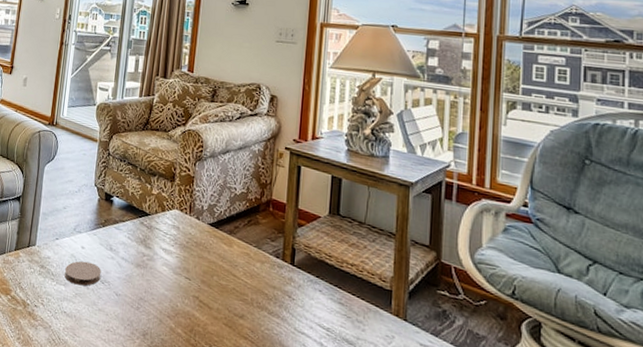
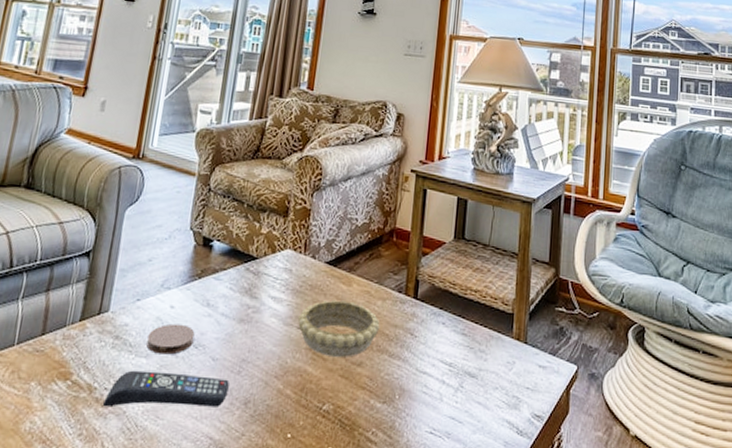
remote control: none [34,294,130,334] -> present [103,370,229,408]
decorative bowl: none [185,257,260,309] -> present [297,300,380,357]

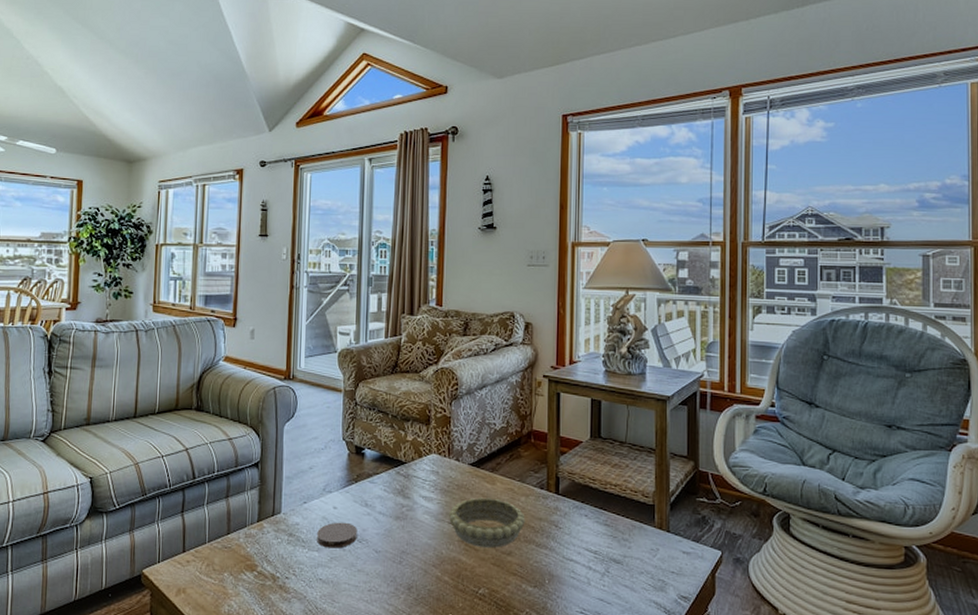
remote control: present [103,370,229,408] -> none [286,562,393,593]

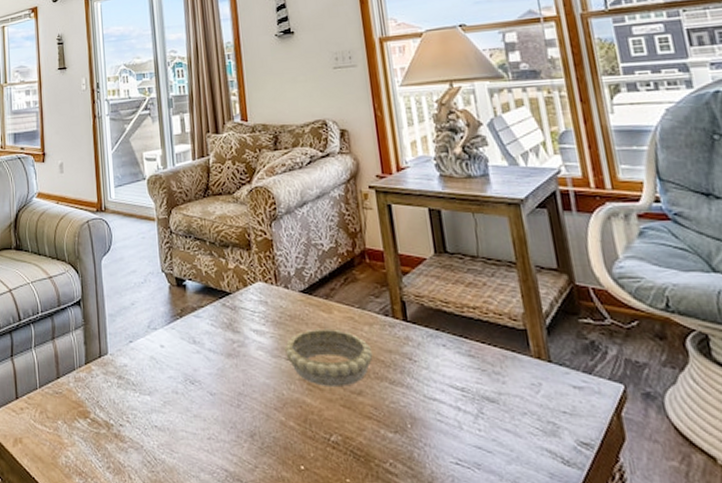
coaster: present [317,522,358,549] -> none [147,362,189,392]

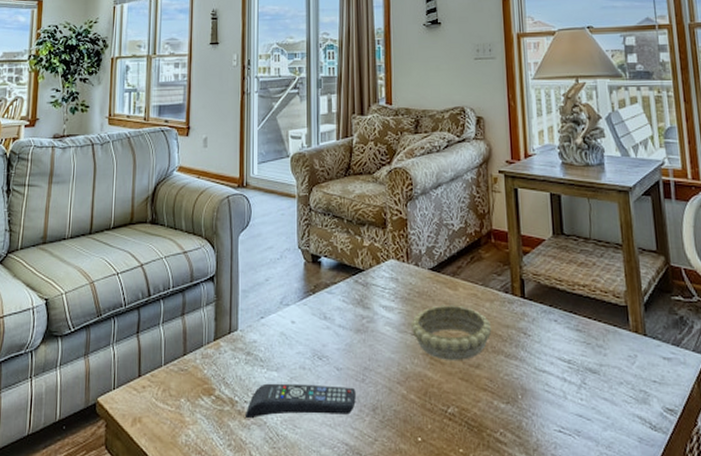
remote control: none [122,407,233,442] -> present [246,383,356,419]

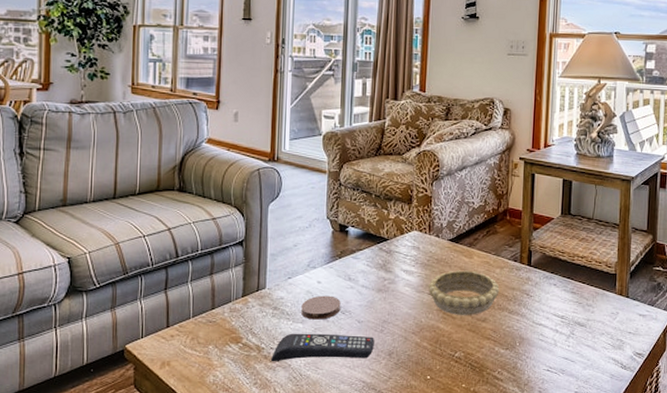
coaster: none [276,337,317,367] -> present [301,295,341,320]

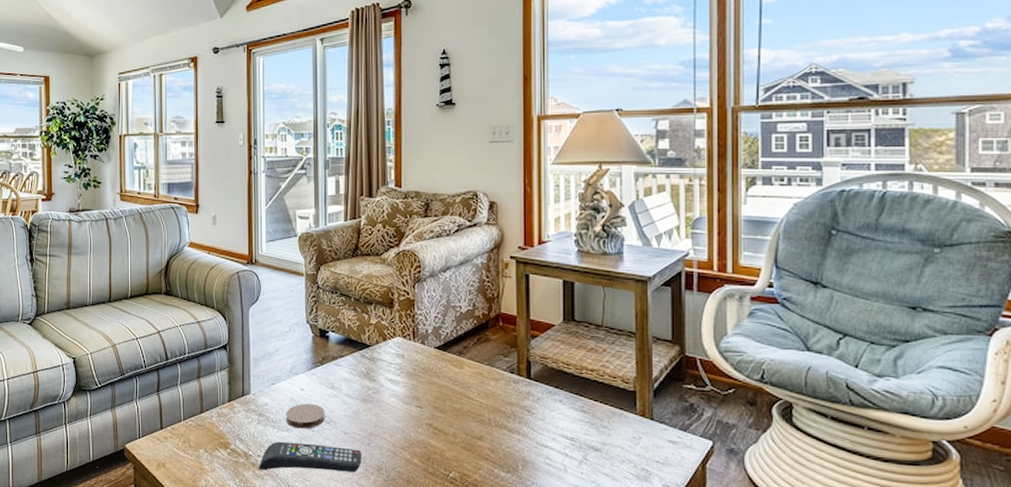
decorative bowl: present [428,270,500,315] -> none [415,381,496,432]

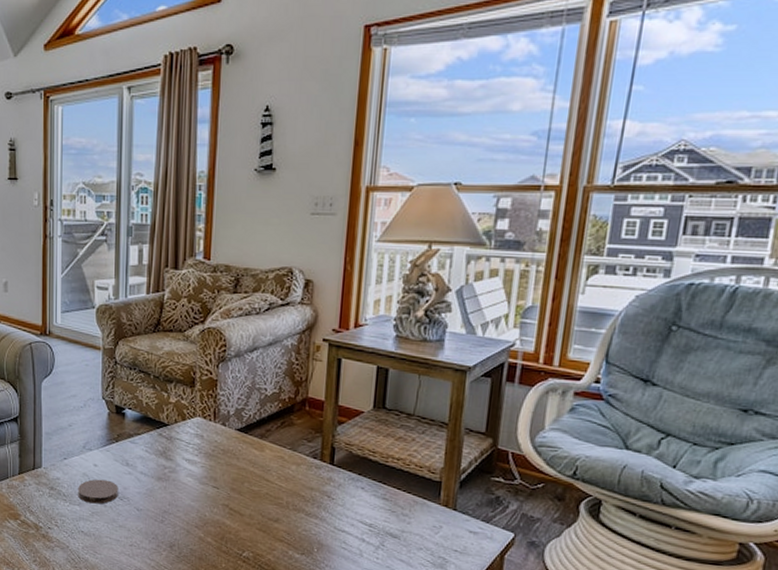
remote control: present [259,441,362,473] -> none [49,514,154,548]

